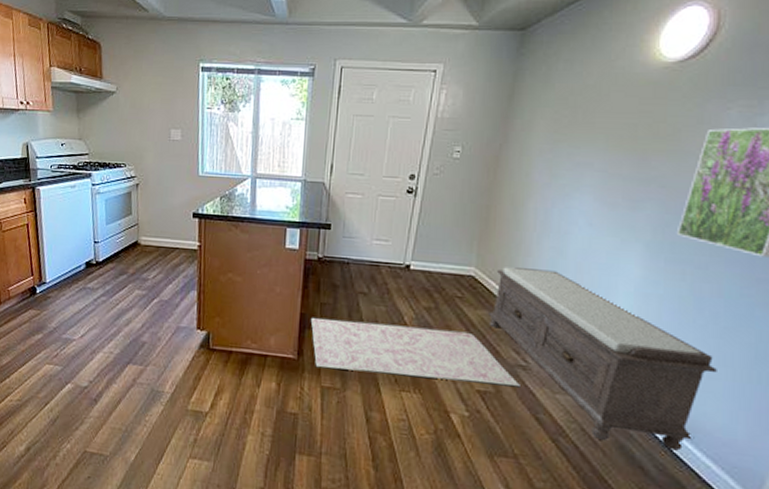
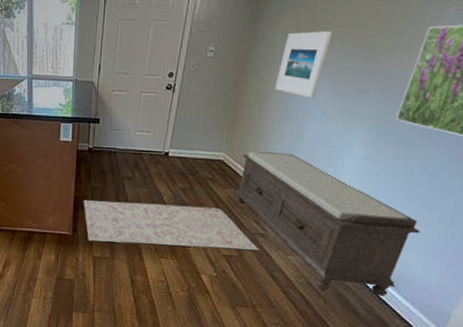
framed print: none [533,132,597,208] -> present [275,31,333,99]

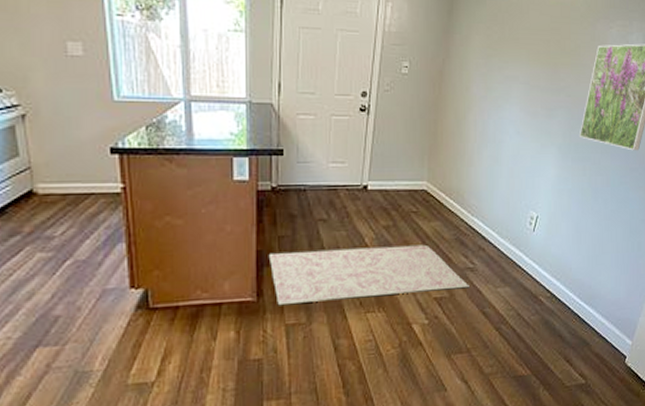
bench: present [235,152,420,296] -> none [441,177,607,321]
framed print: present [275,31,333,99] -> none [472,47,520,118]

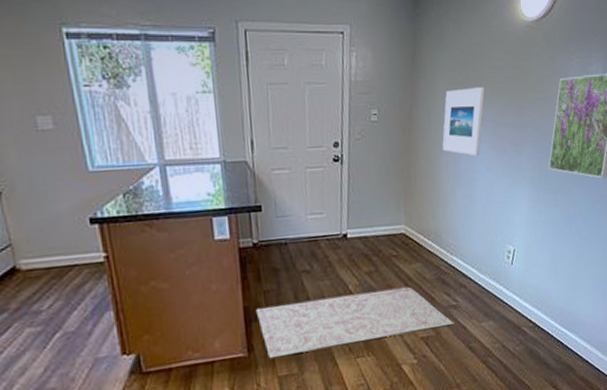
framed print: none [472,47,520,118] -> present [442,87,485,157]

